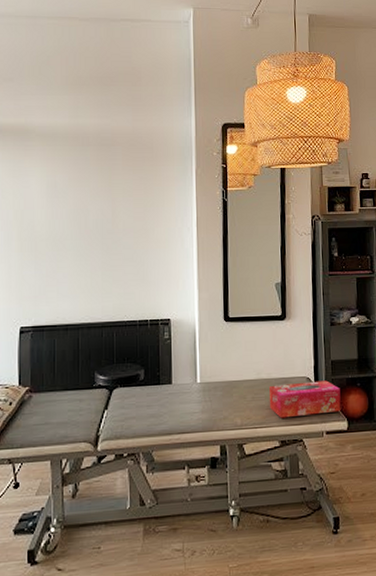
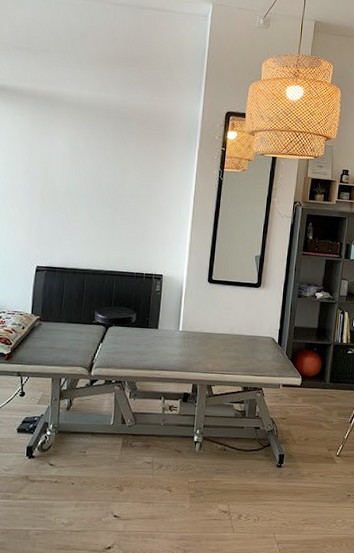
tissue box: present [269,380,341,419] -> none [237,341,299,370]

